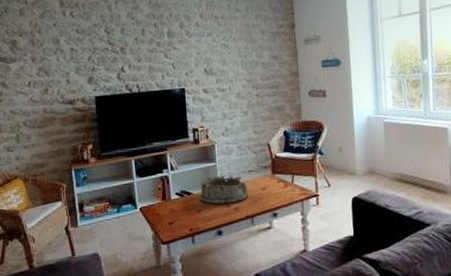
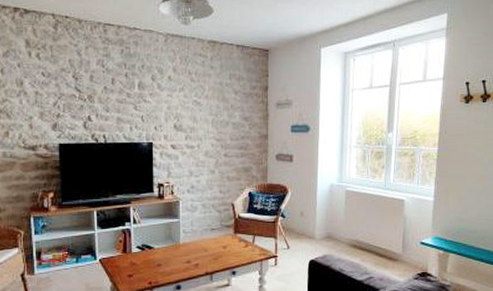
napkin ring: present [199,175,248,204] -> none [160,232,209,260]

